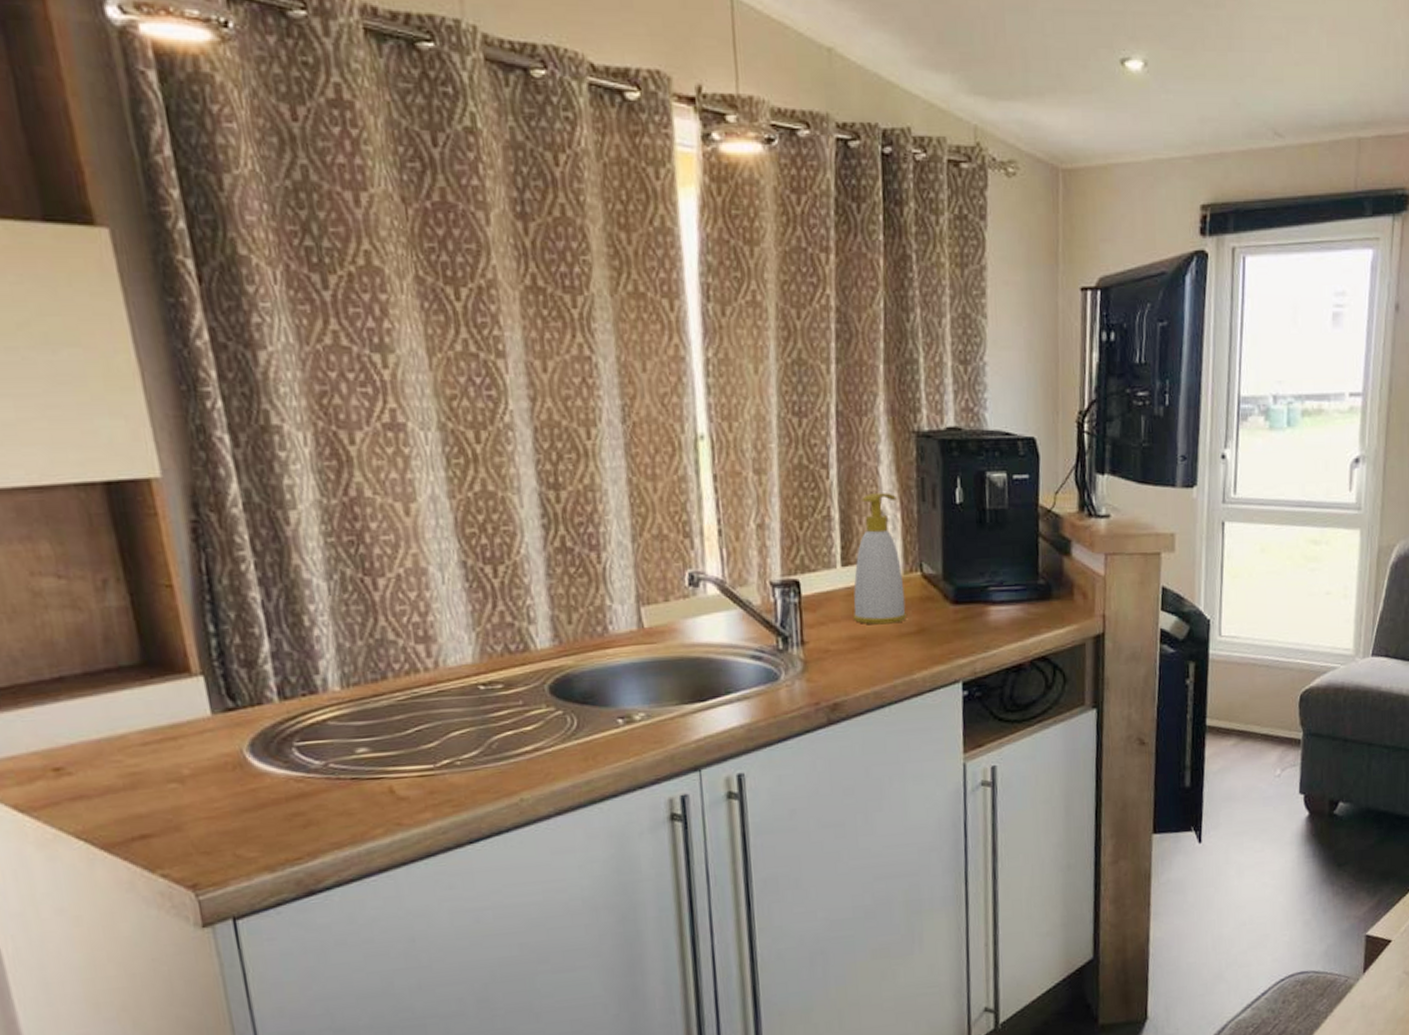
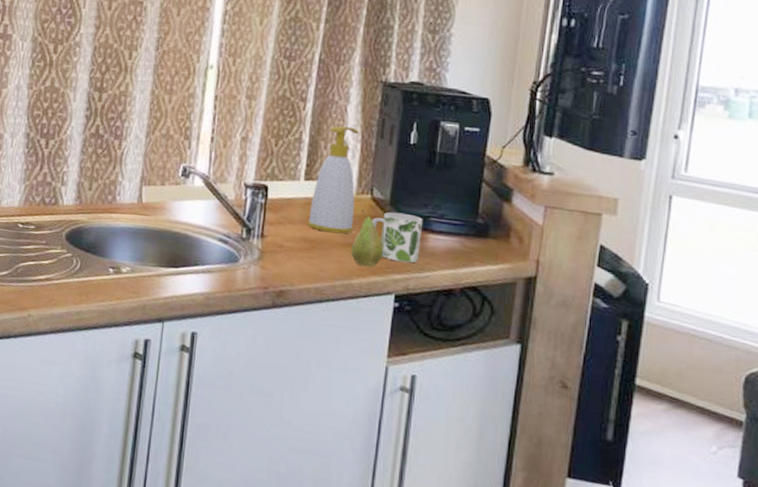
fruit: none [907,591,944,657] -> present [351,210,384,268]
mug: none [926,587,983,644] -> present [372,212,424,263]

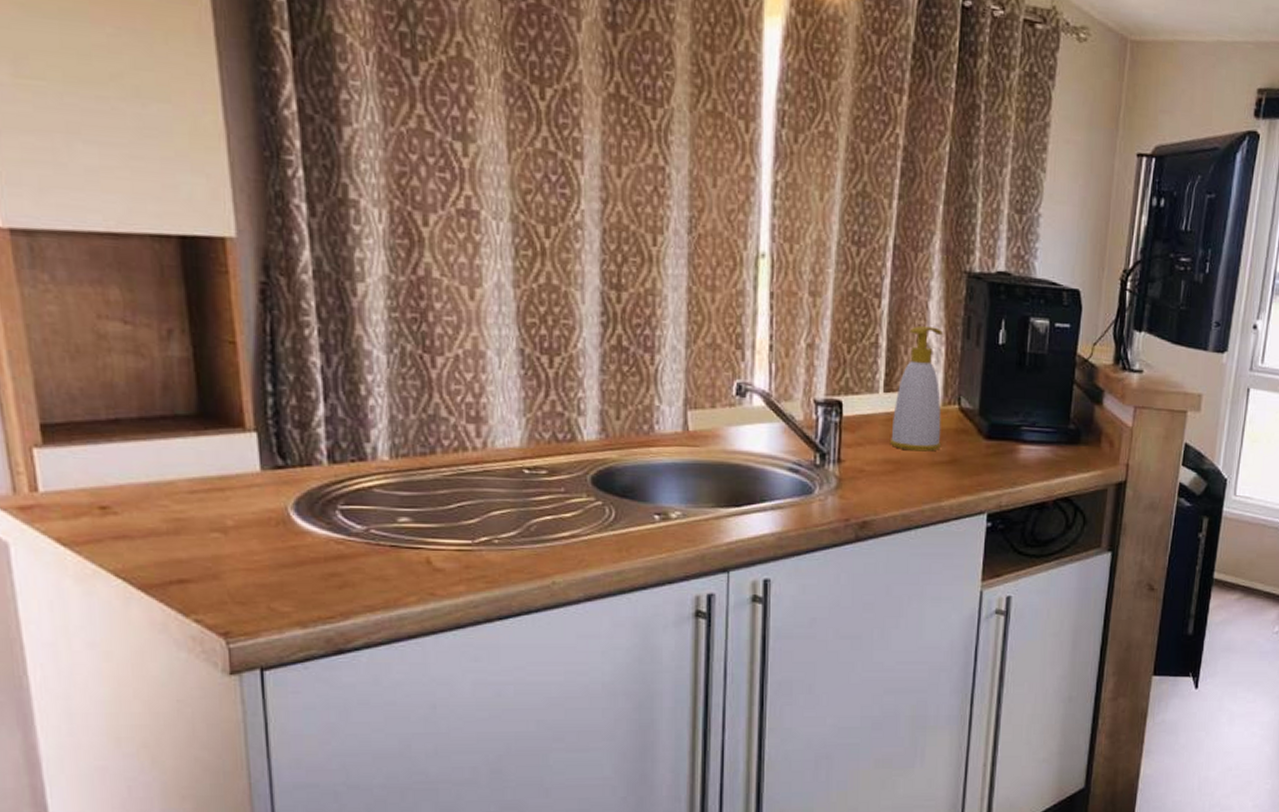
fruit: present [351,210,384,268] -> none [940,423,975,487]
mug: present [372,212,424,263] -> none [960,423,1015,478]

